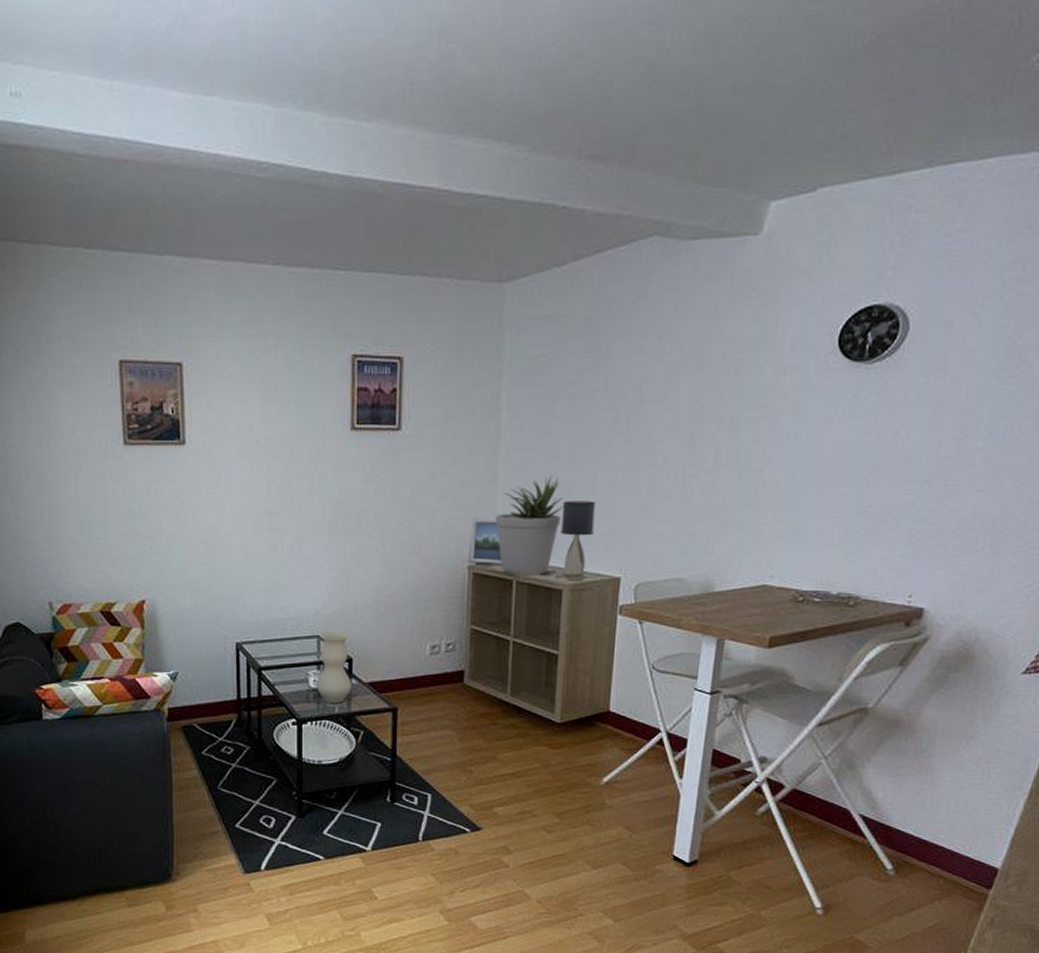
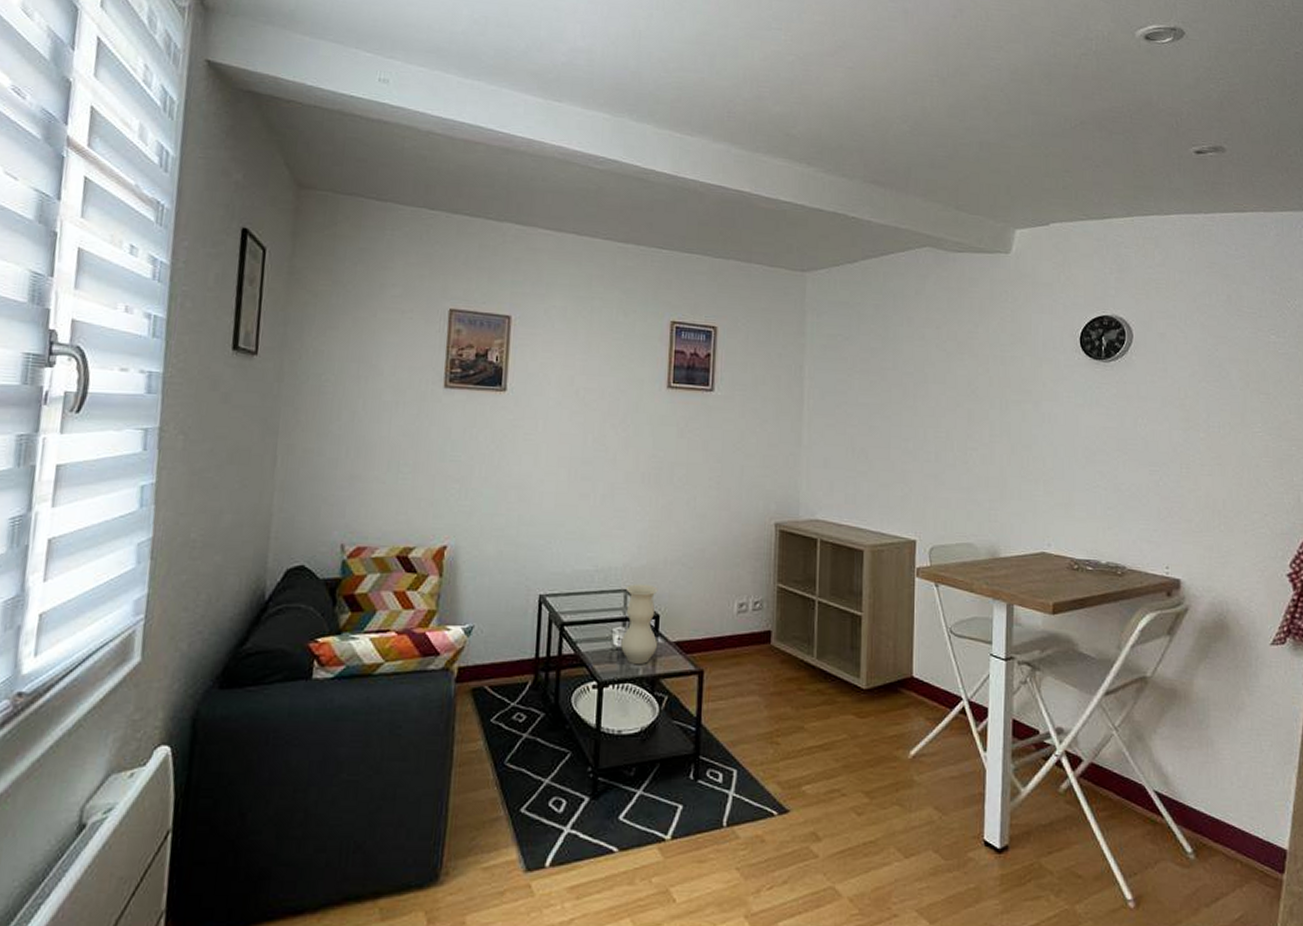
picture frame: present [468,518,503,566] -> none [775,477,807,525]
potted plant: present [495,474,564,575] -> none [800,440,862,535]
table lamp: present [561,501,595,580] -> none [860,465,890,541]

